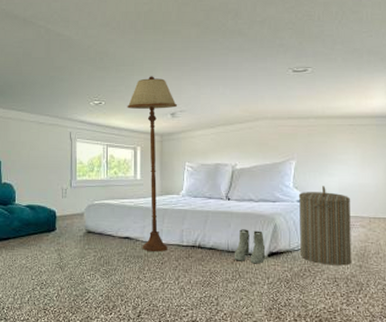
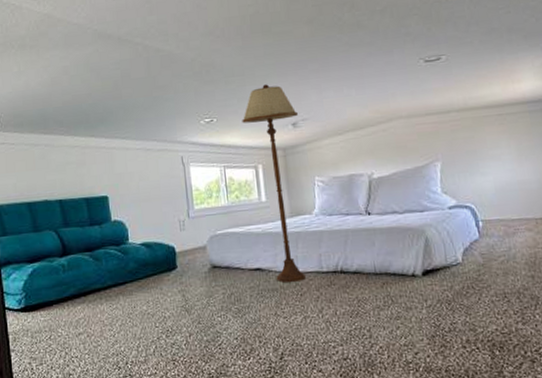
boots: present [234,229,266,264] -> none [383,246,419,286]
laundry hamper: present [298,186,352,266] -> none [448,187,522,279]

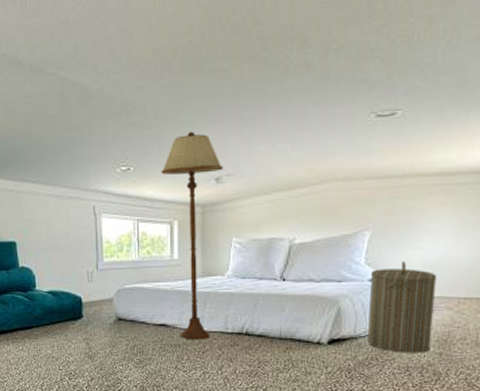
laundry hamper: none [448,187,522,279] -> present [368,261,436,353]

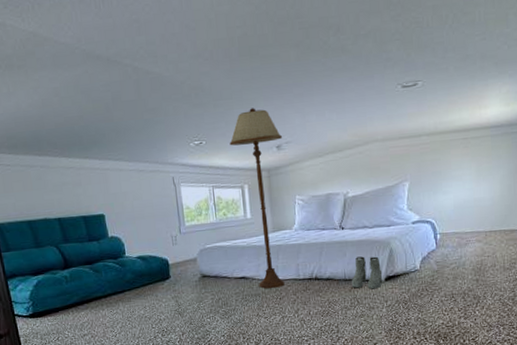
boots: none [287,314,326,352] -> present [351,256,383,290]
laundry hamper: present [368,261,436,353] -> none [413,205,469,283]

